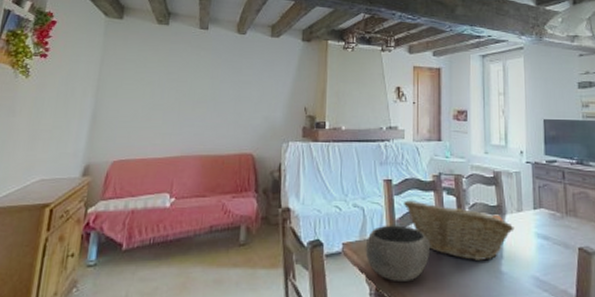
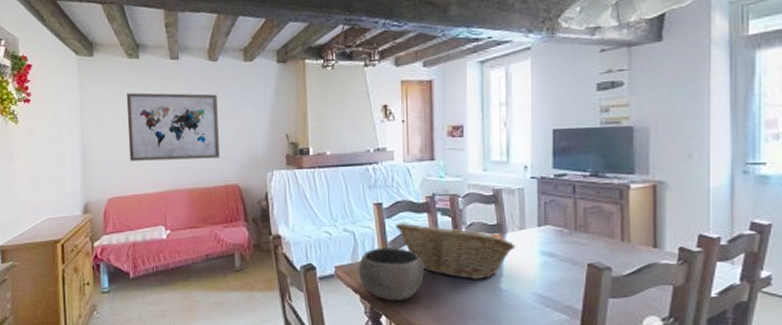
wall art: none [143,57,241,126] -> present [126,92,220,161]

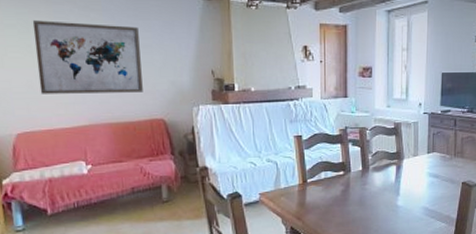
bowl: present [358,247,425,300] -> none [280,174,338,221]
fruit basket: present [394,223,516,279] -> none [312,152,410,199]

